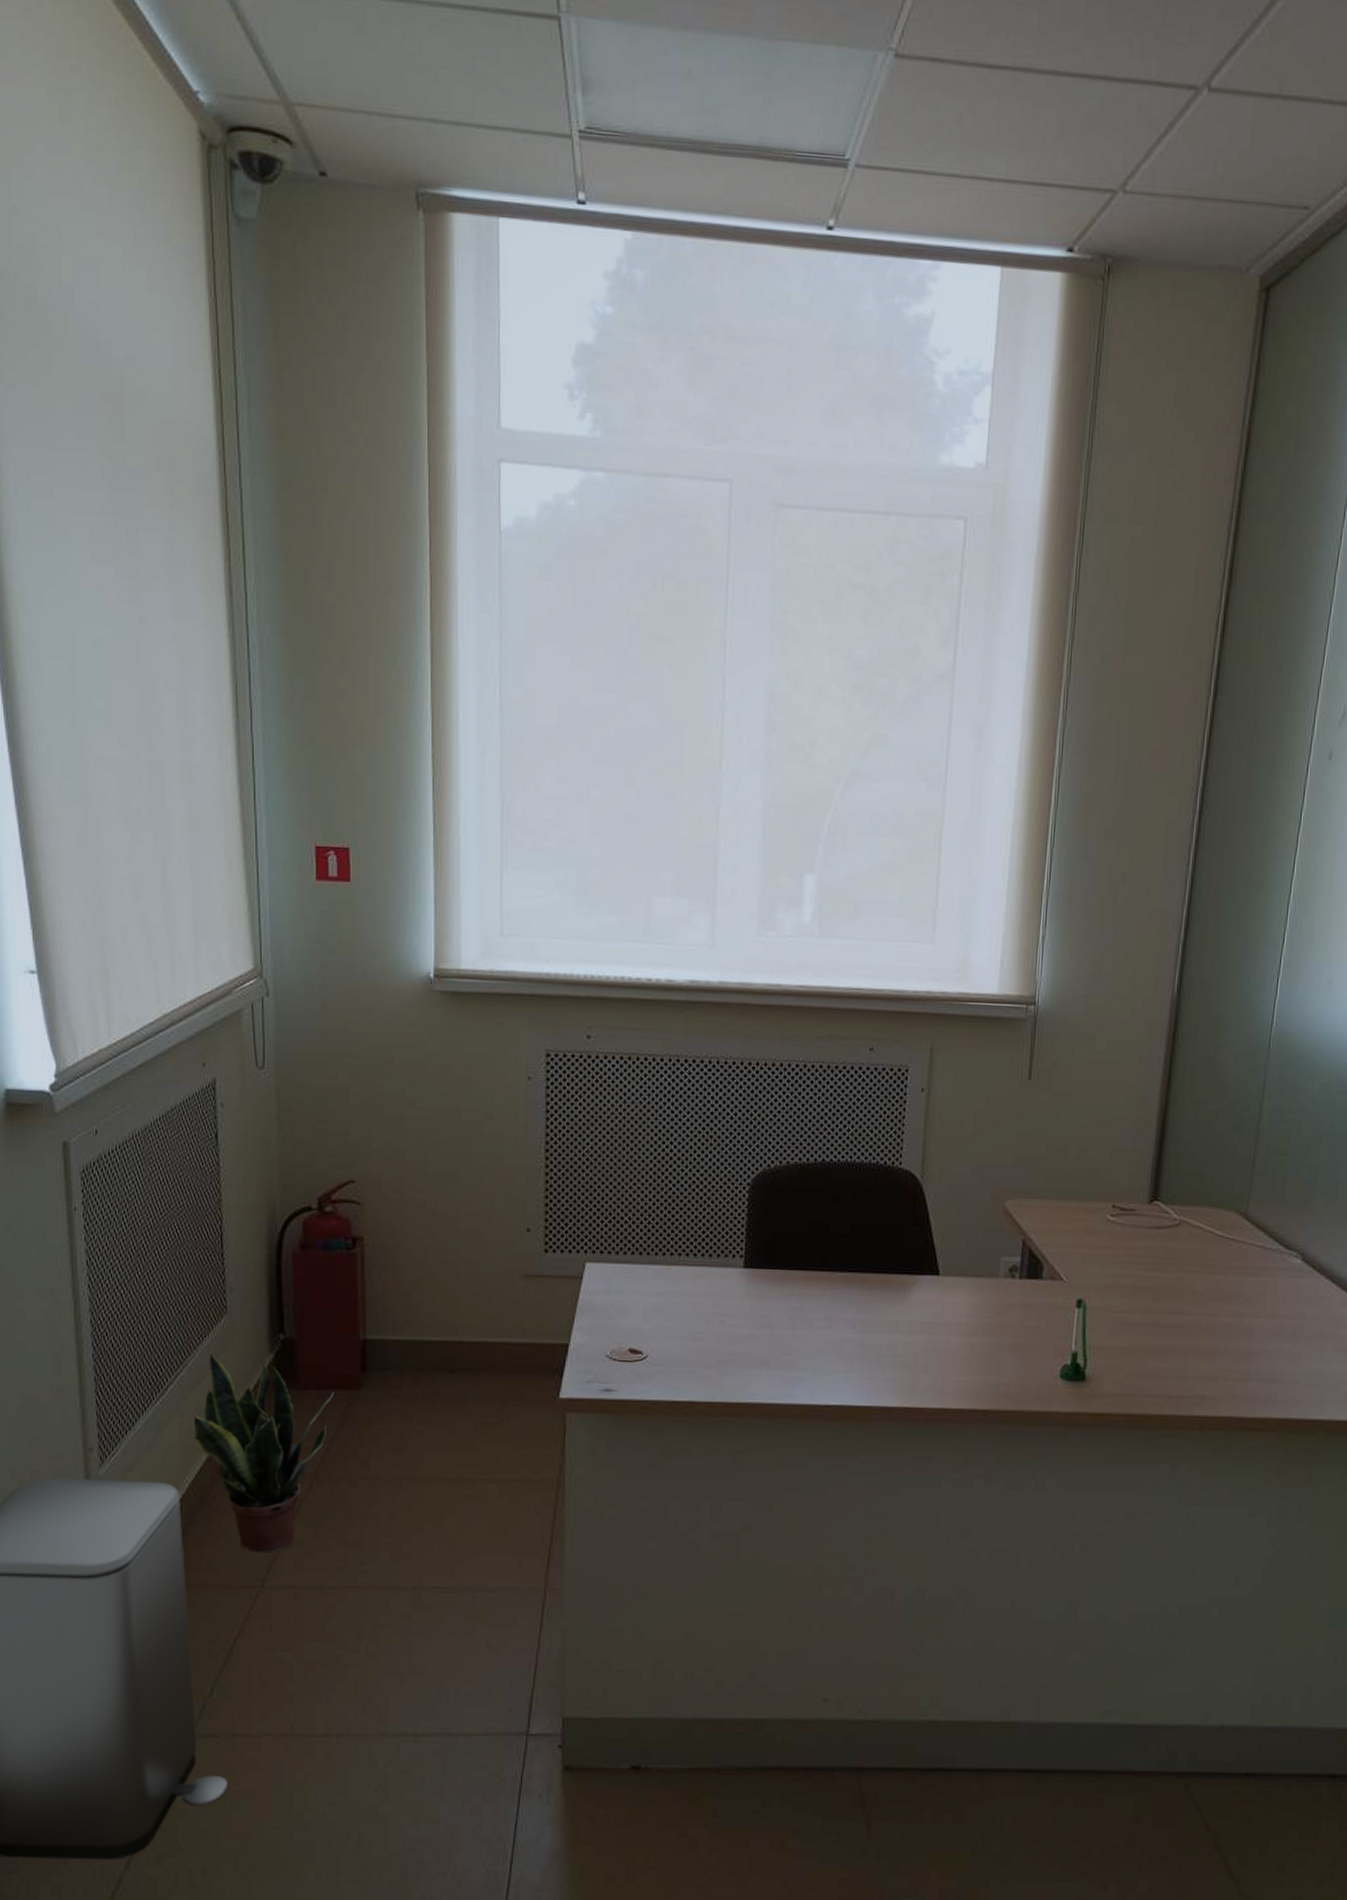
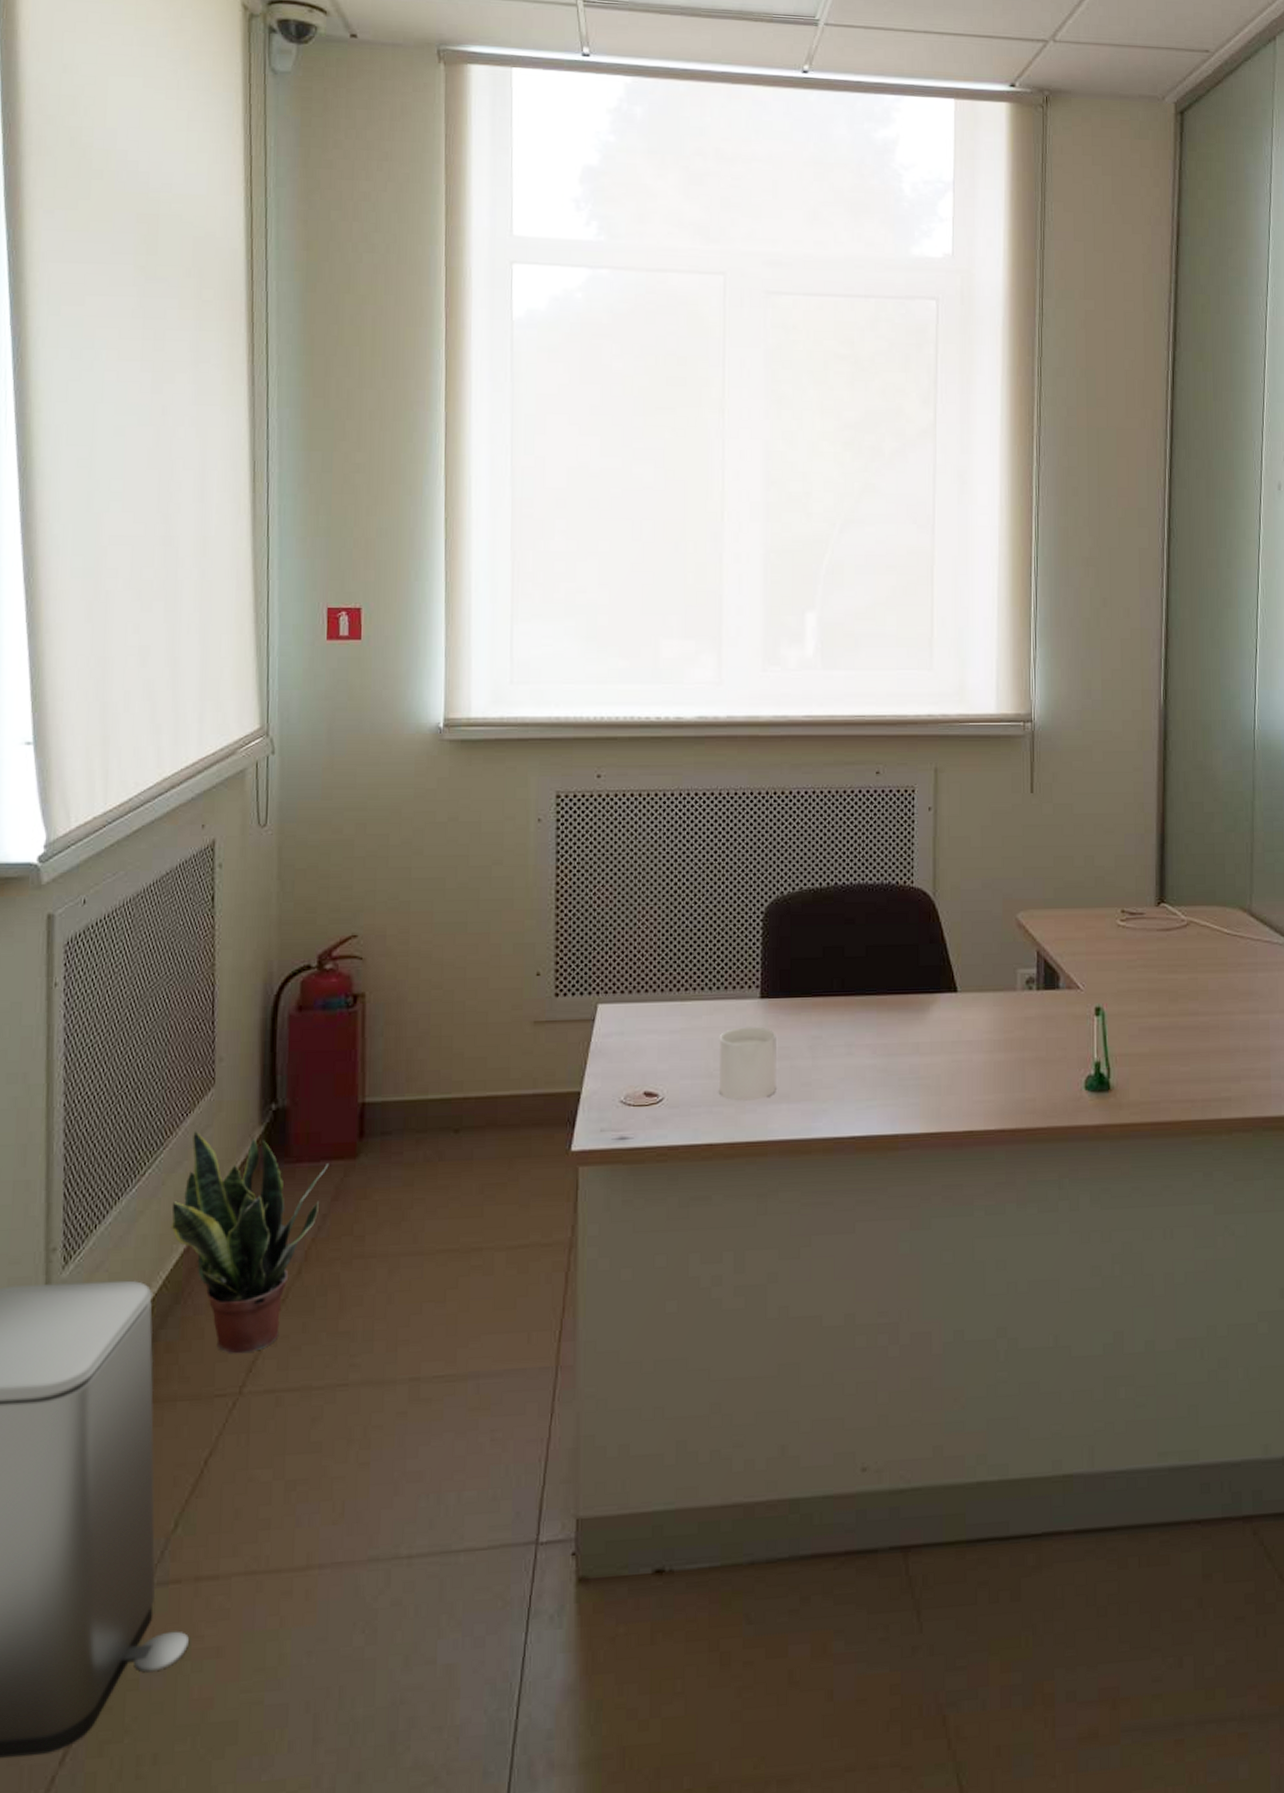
mug: none [701,1294,758,1364] -> present [719,1027,776,1101]

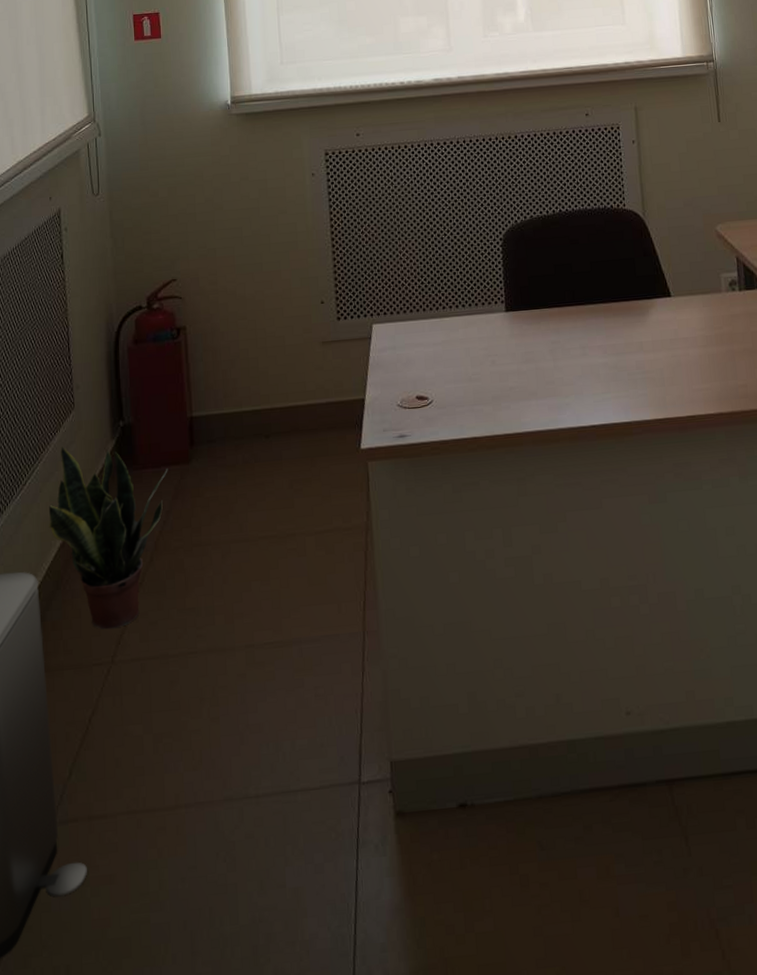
mug: present [719,1027,776,1101] -> none [474,336,526,400]

